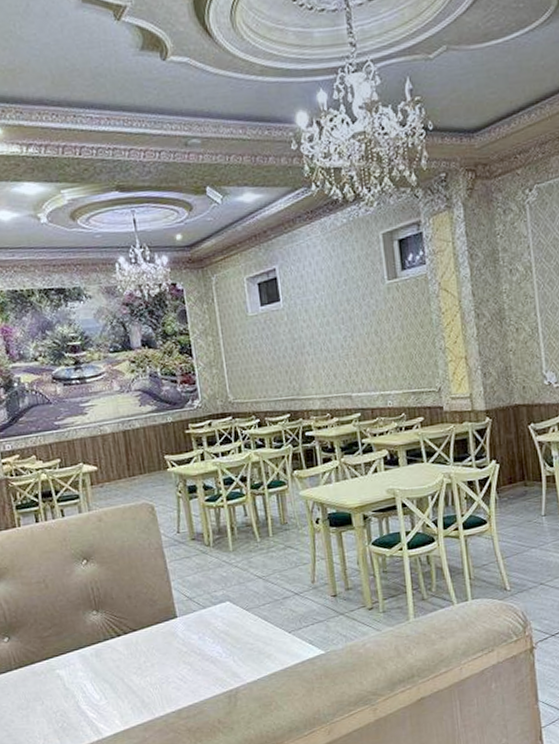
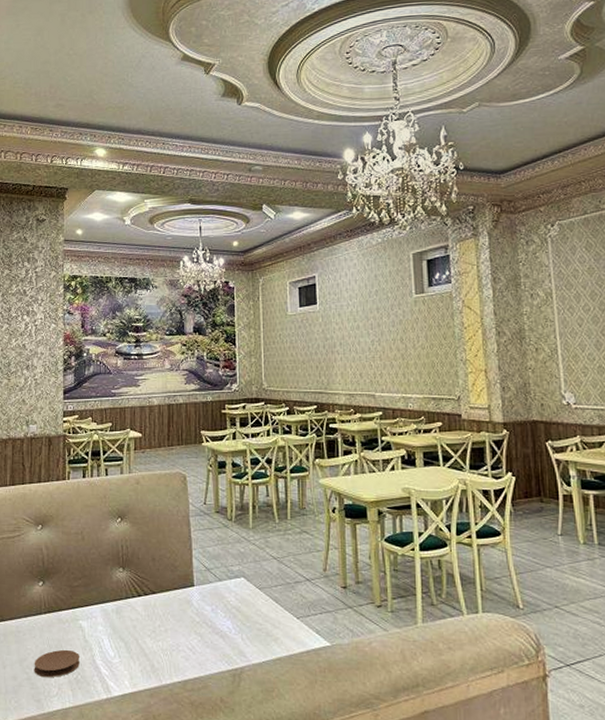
coaster: none [12,700,64,732] -> present [34,649,79,678]

